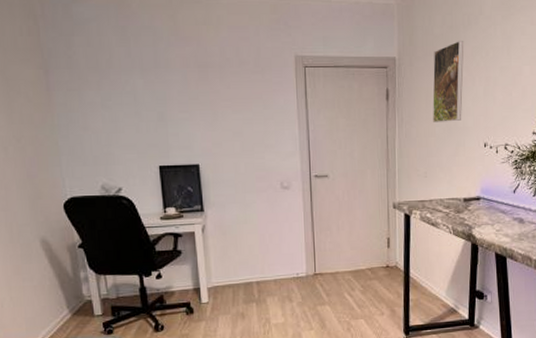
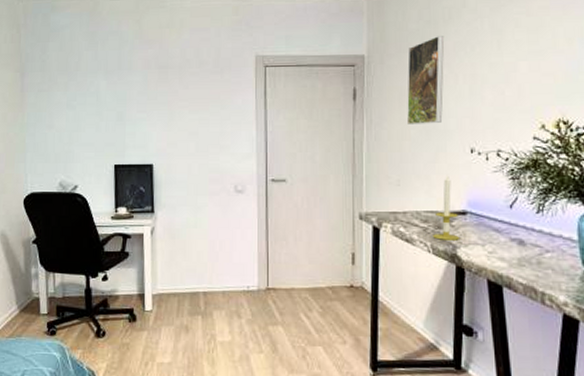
candle: none [454,167,474,223] -> present [433,175,459,240]

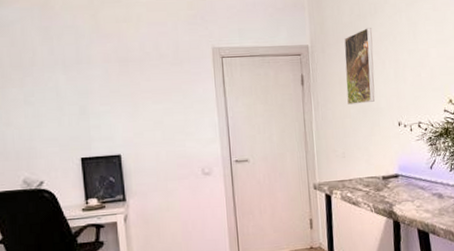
candle: present [433,175,459,240] -> none [374,145,394,201]

